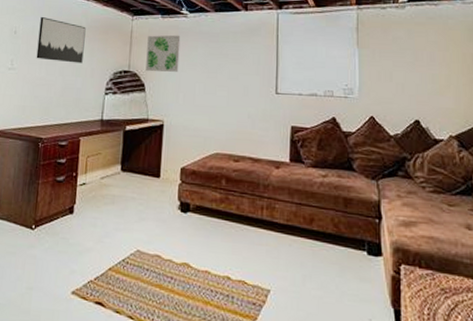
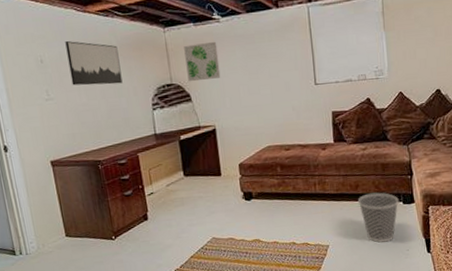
wastebasket: none [311,232,362,302] -> present [357,192,399,243]

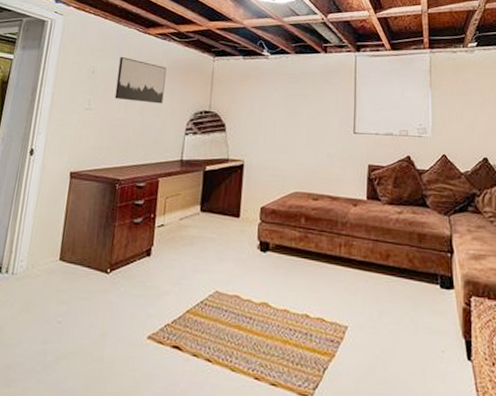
wall art: present [184,41,221,82] -> none [226,75,262,113]
wastebasket: present [357,192,399,243] -> none [387,267,435,335]

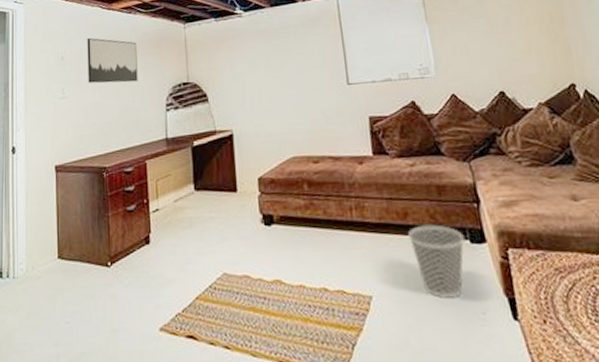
wastebasket: none [387,267,435,335] -> present [407,224,465,298]

